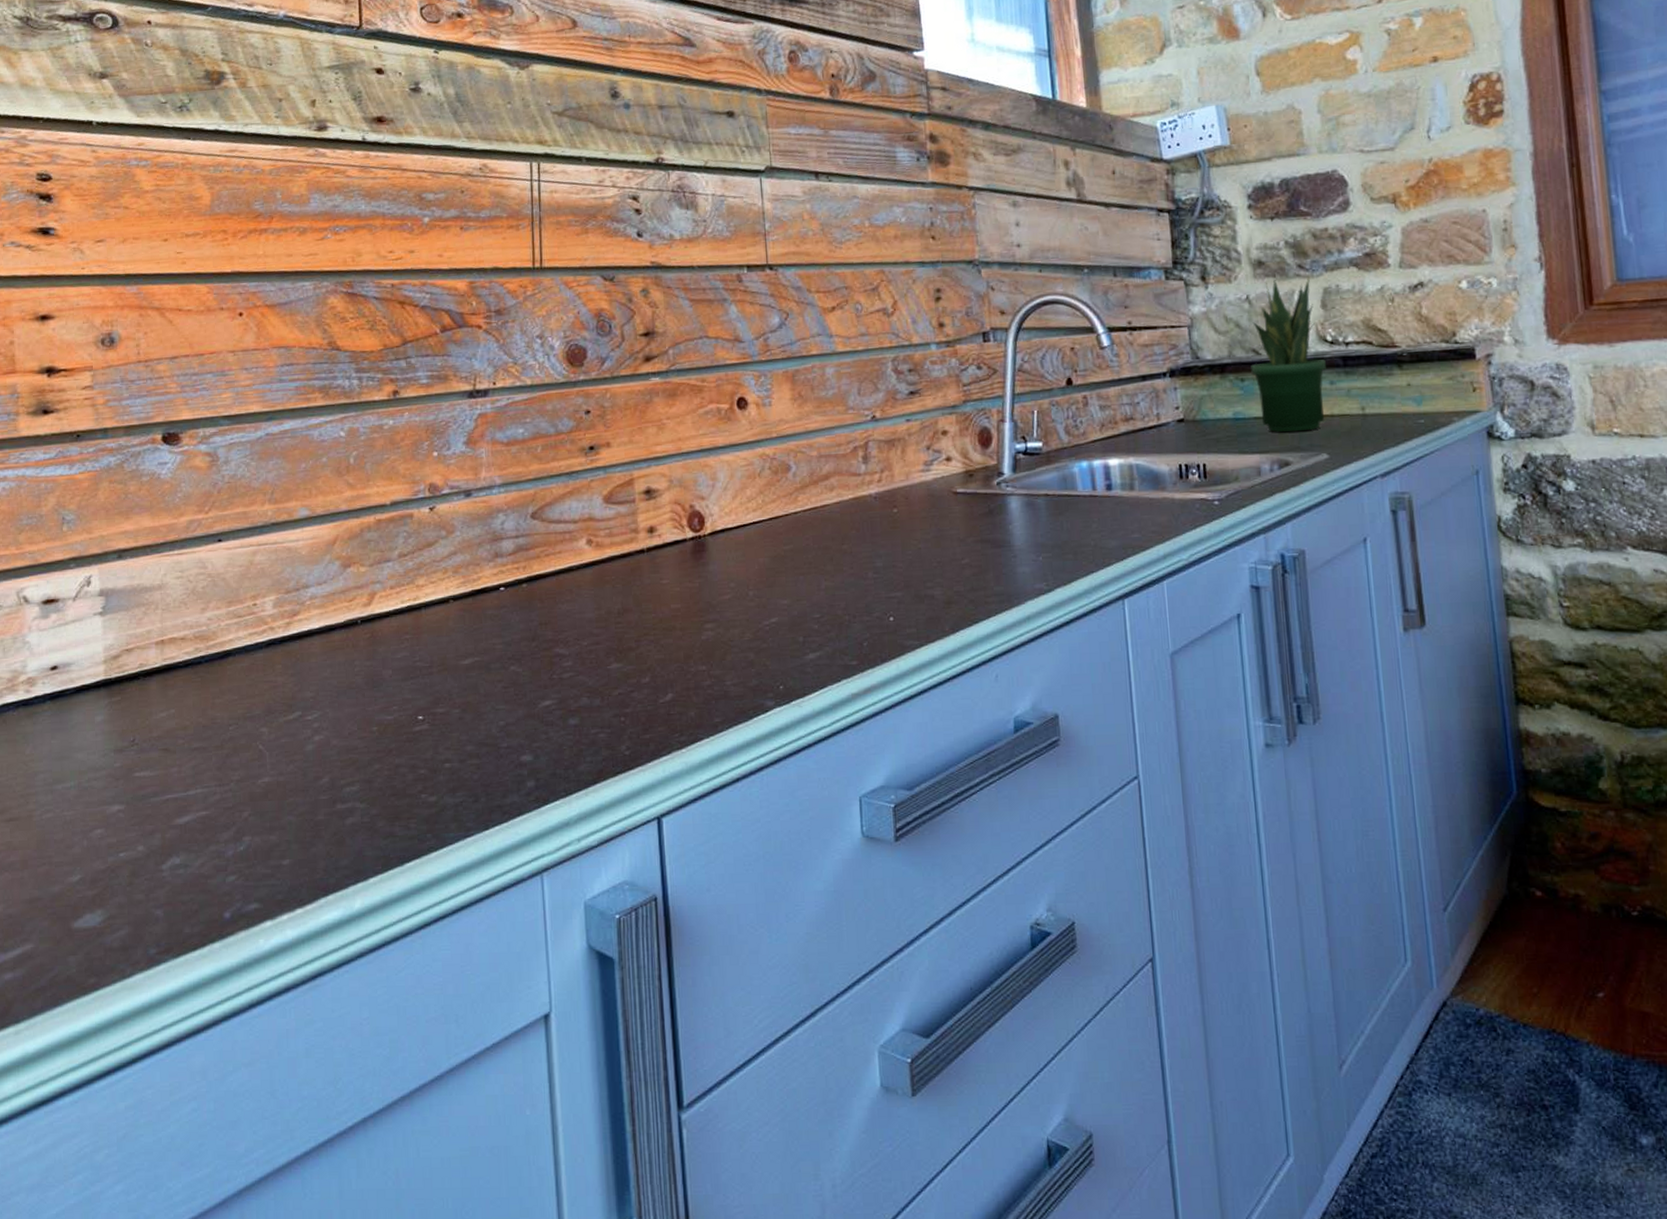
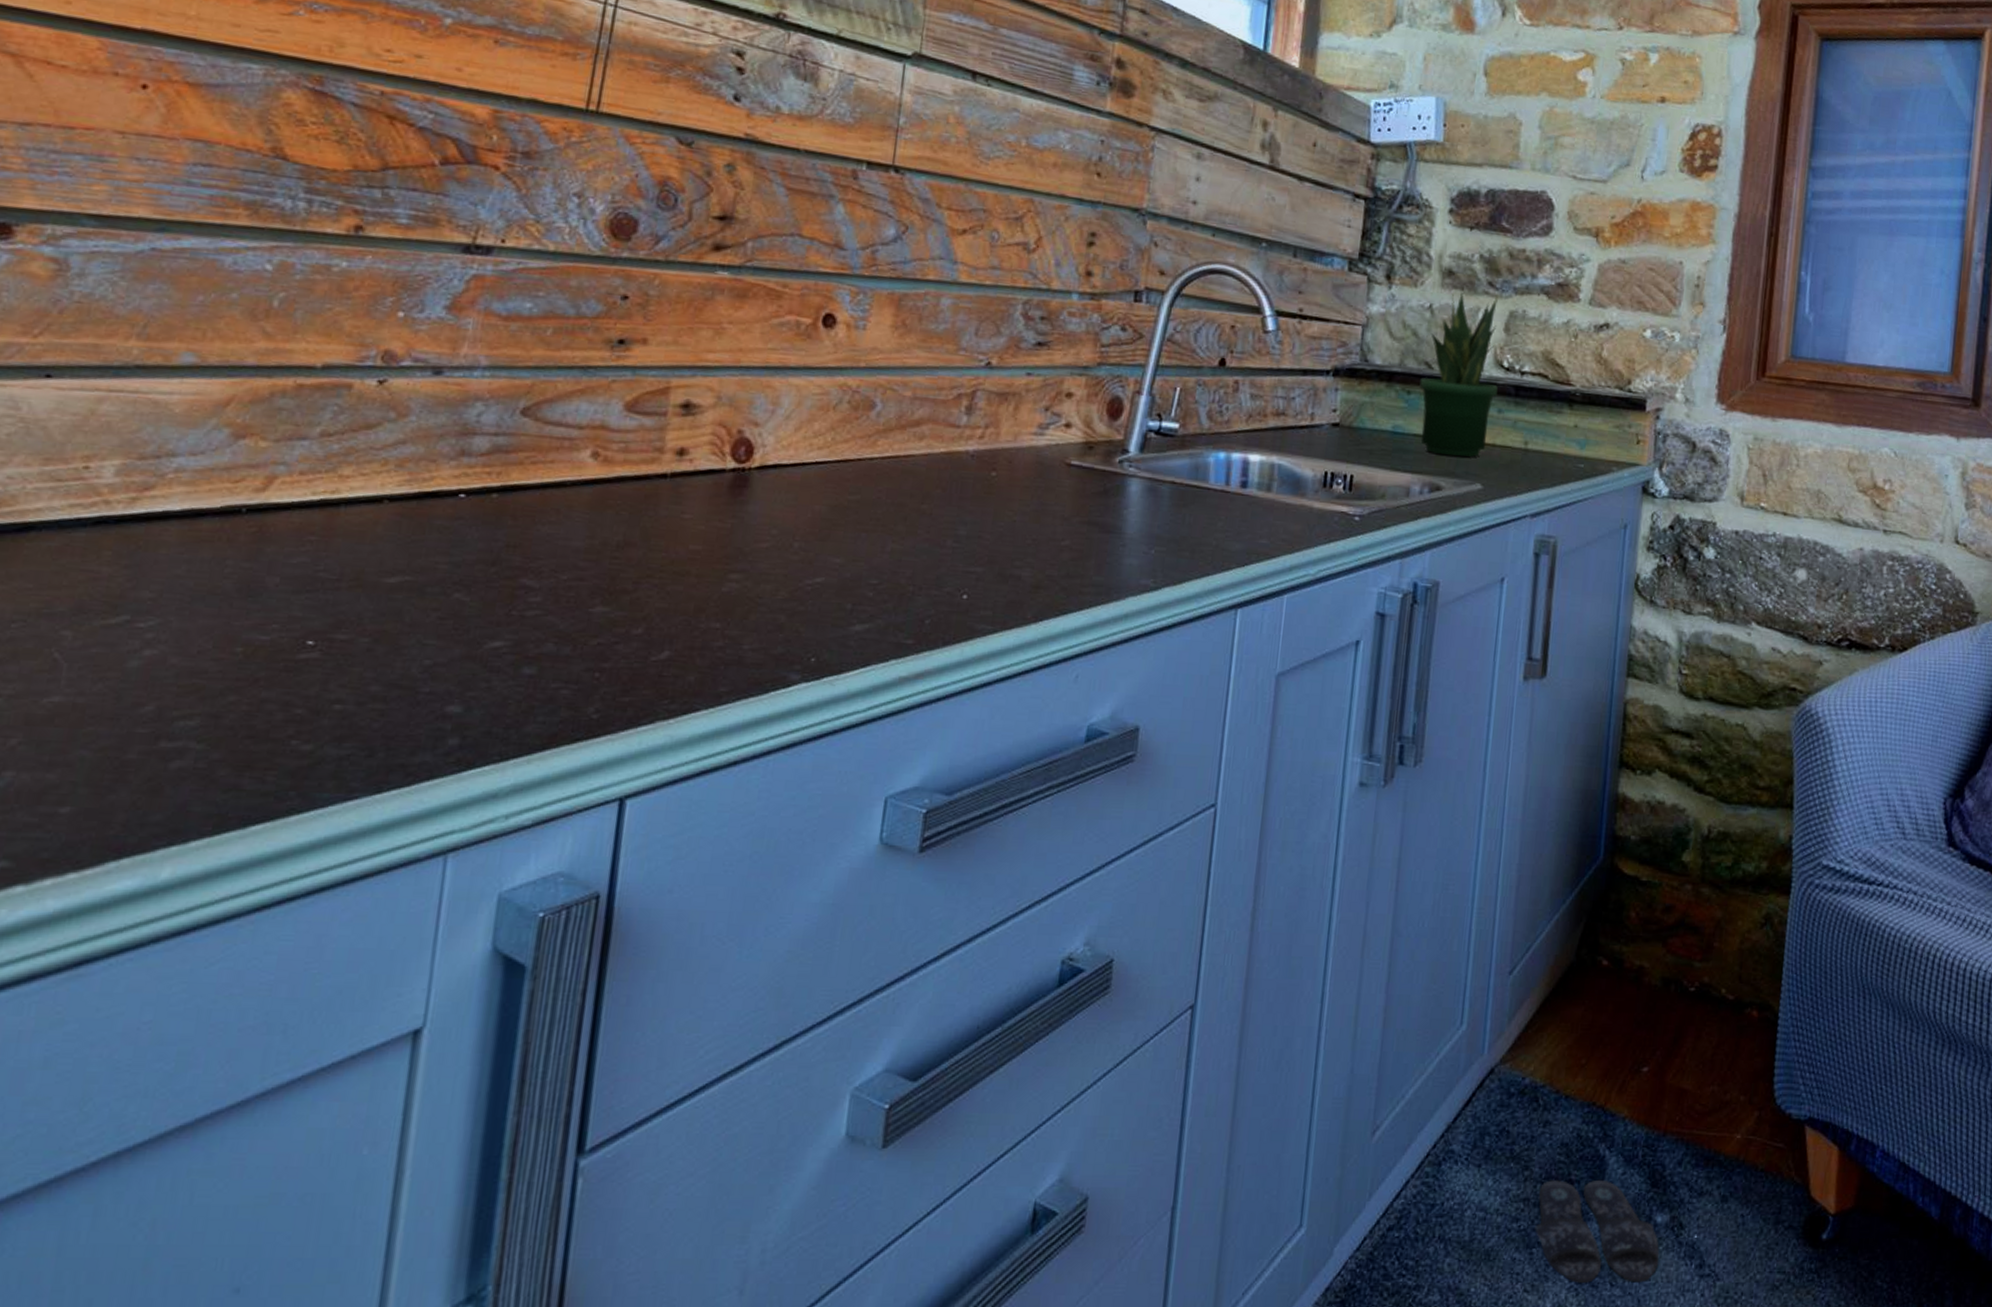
slippers: none [1515,1104,1653,1206] -> present [1535,1179,1660,1284]

